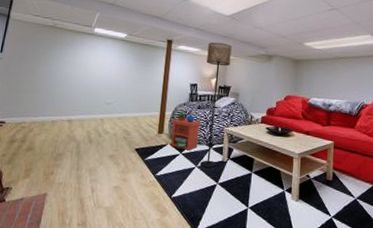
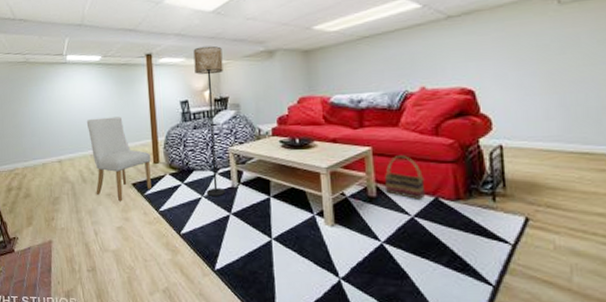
chair: none [99,86,157,164] -> present [86,116,151,202]
nightstand: present [171,109,201,151] -> none [167,132,200,180]
basket: none [339,150,368,186] -> present [383,156,426,199]

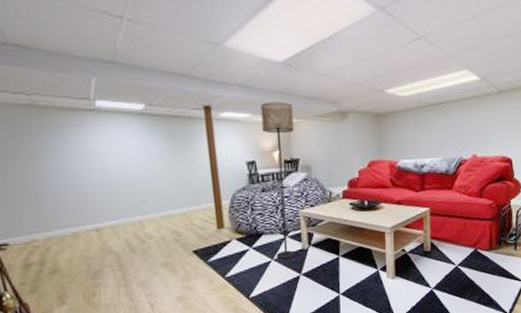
chair: present [86,116,151,202] -> none [130,177,216,271]
basket: present [383,156,426,199] -> none [437,215,469,251]

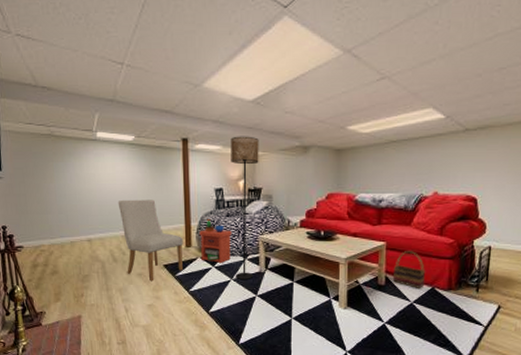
chair: none [130,177,216,271] -> present [117,199,183,282]
nightstand: none [232,195,270,244] -> present [199,218,232,264]
basket: none [437,215,469,251] -> present [393,251,426,288]

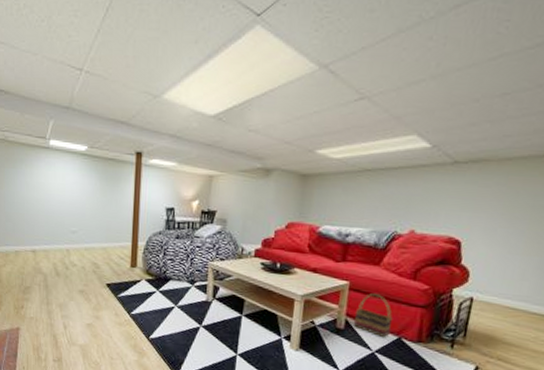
chair: present [117,199,183,282] -> none [65,212,129,300]
nightstand: present [199,218,232,264] -> none [146,238,180,289]
floor lamp: present [230,136,259,279] -> none [179,153,218,308]

